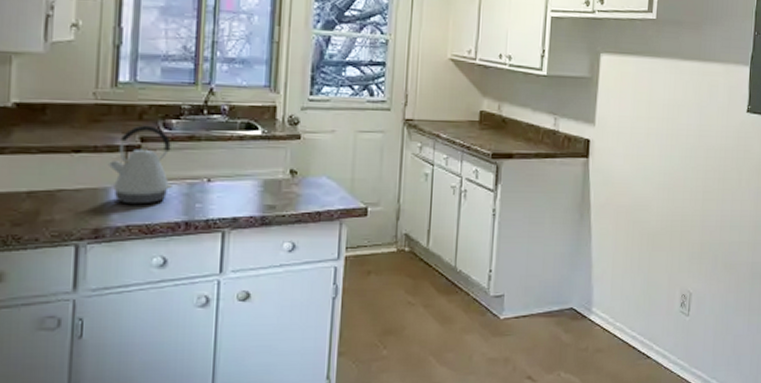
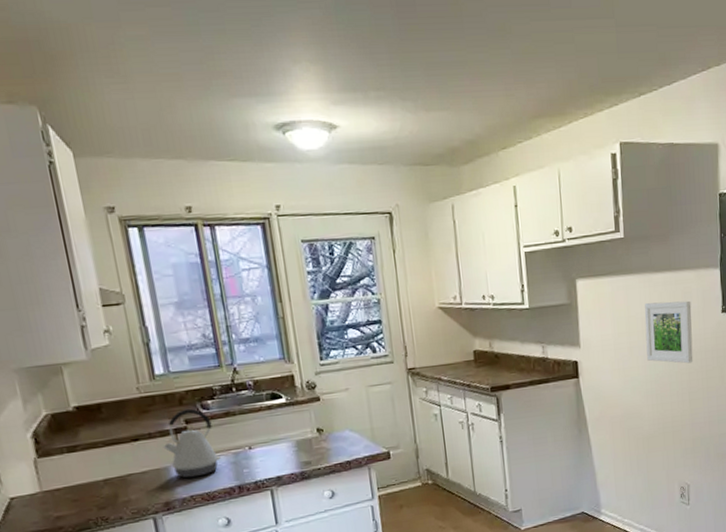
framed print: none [664,90,717,160] -> present [644,300,693,364]

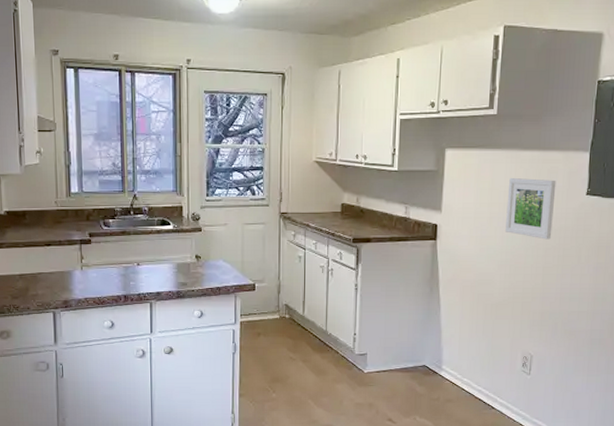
kettle: present [163,408,221,478] -> none [69,224,113,283]

